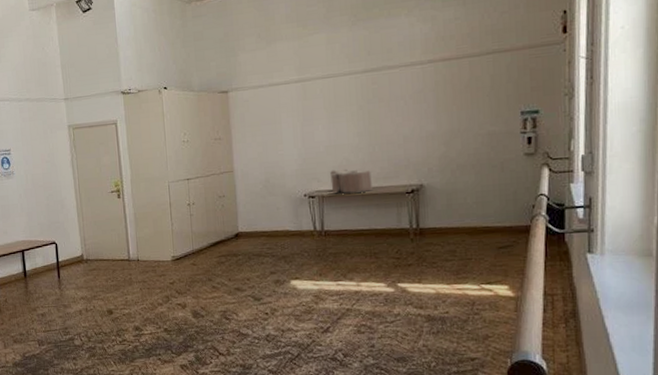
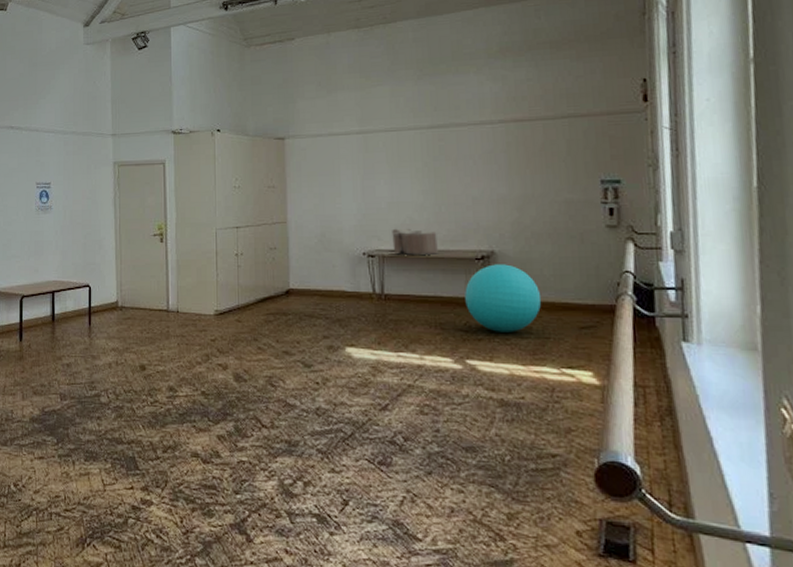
exercise ball: none [396,195,465,257] -> present [465,264,542,332]

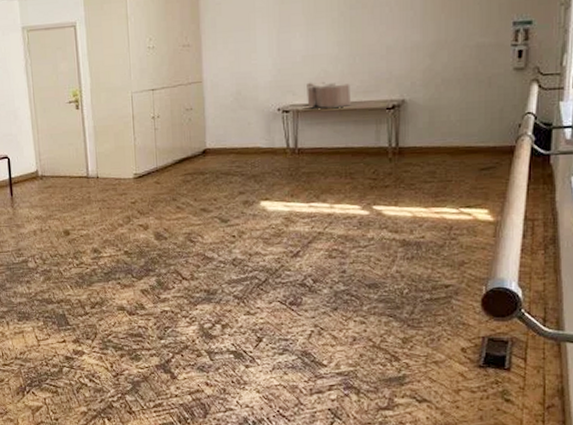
exercise ball: present [465,264,542,332] -> none [375,112,447,178]

